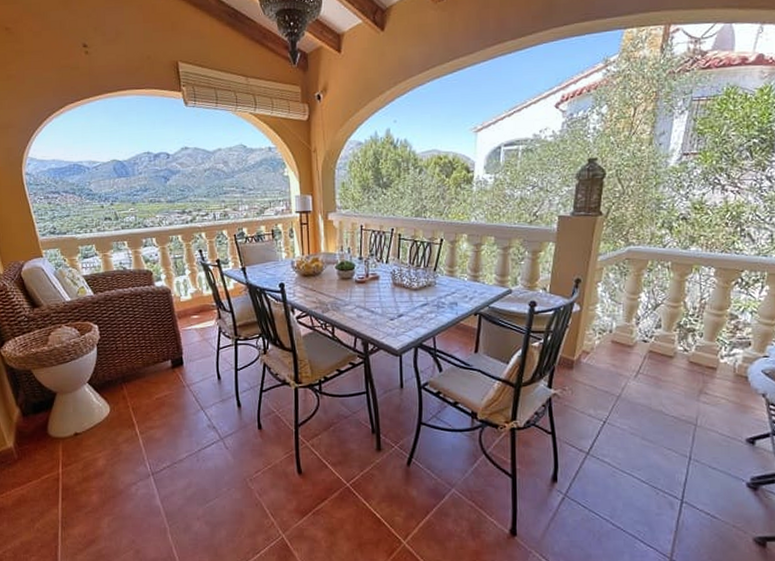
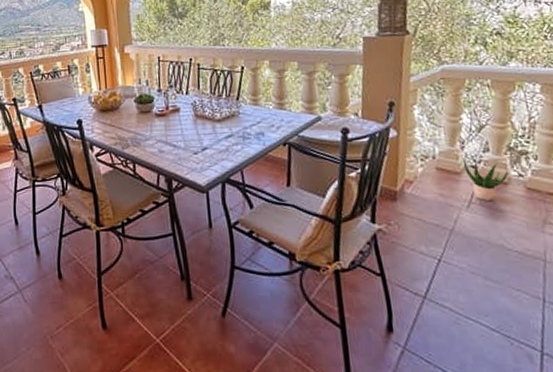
potted plant: none [636,330,676,371] -> present [463,155,509,201]

